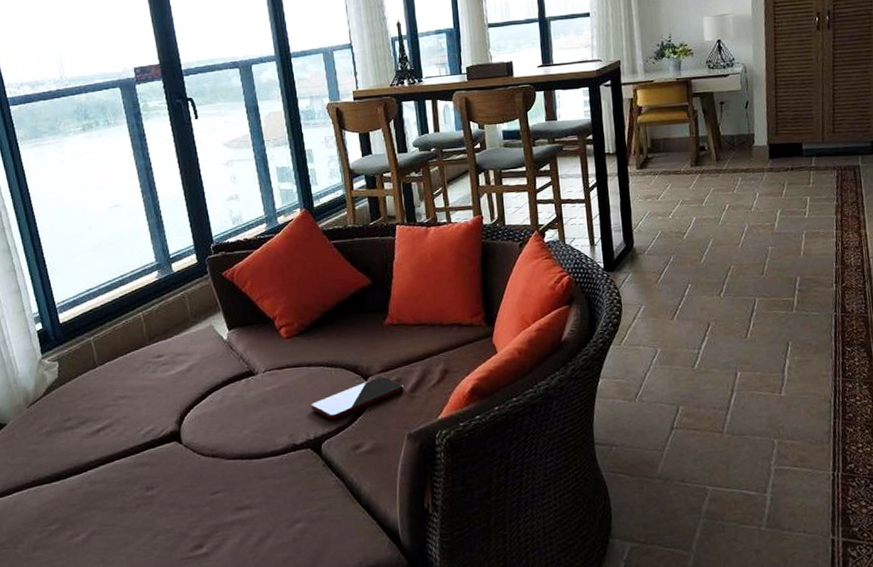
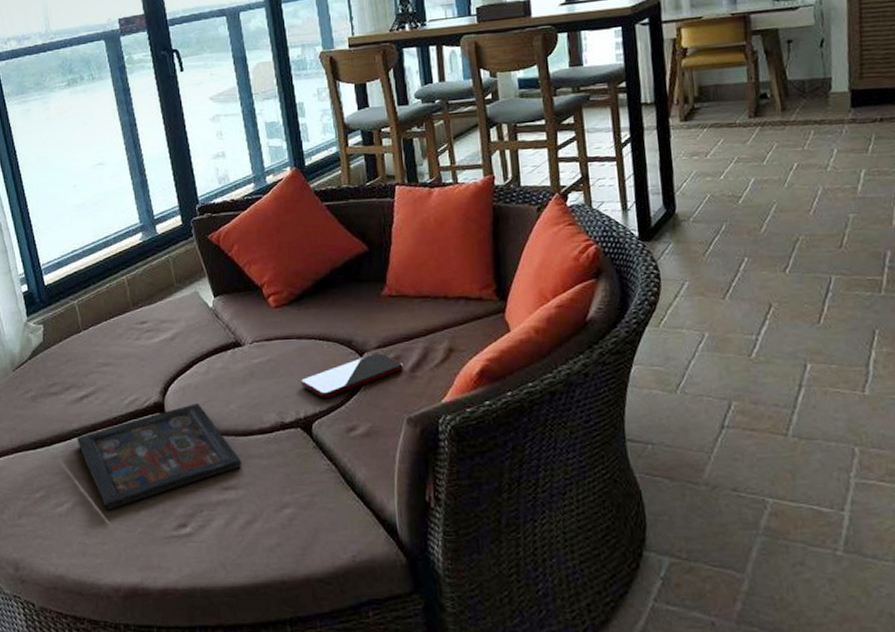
decorative tray: none [92,430,256,538] -> present [76,403,242,511]

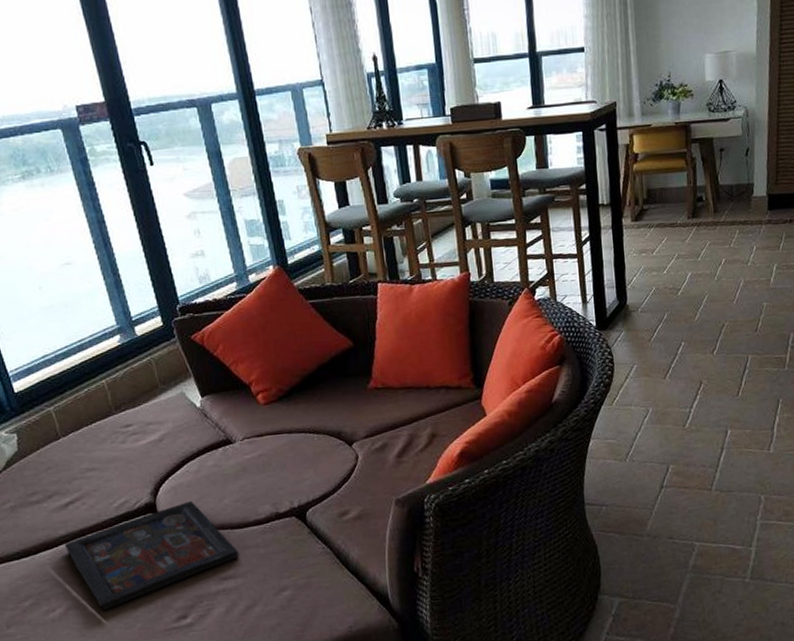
smartphone: present [301,353,404,398] -> none [294,442,391,487]

